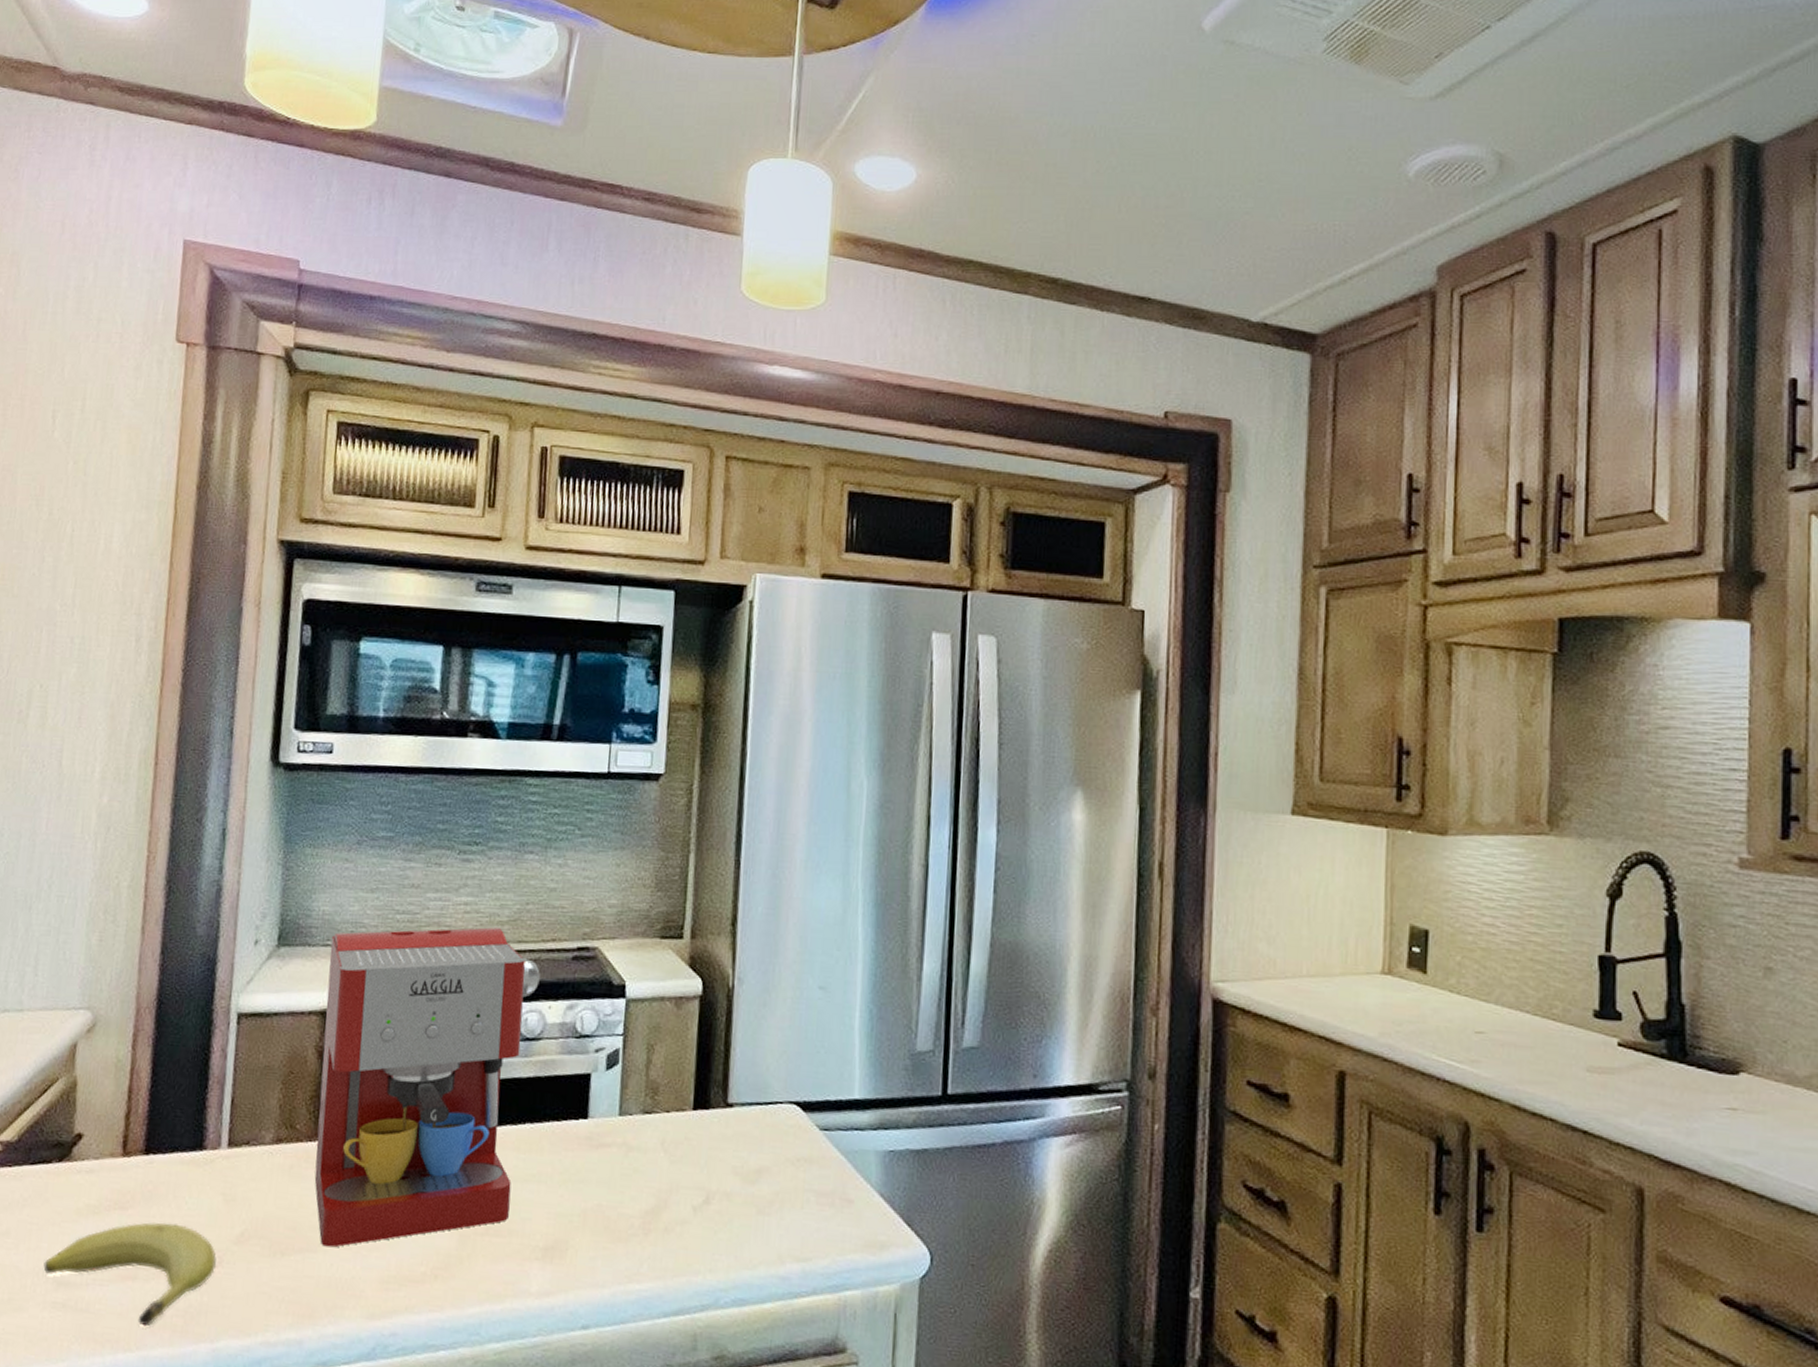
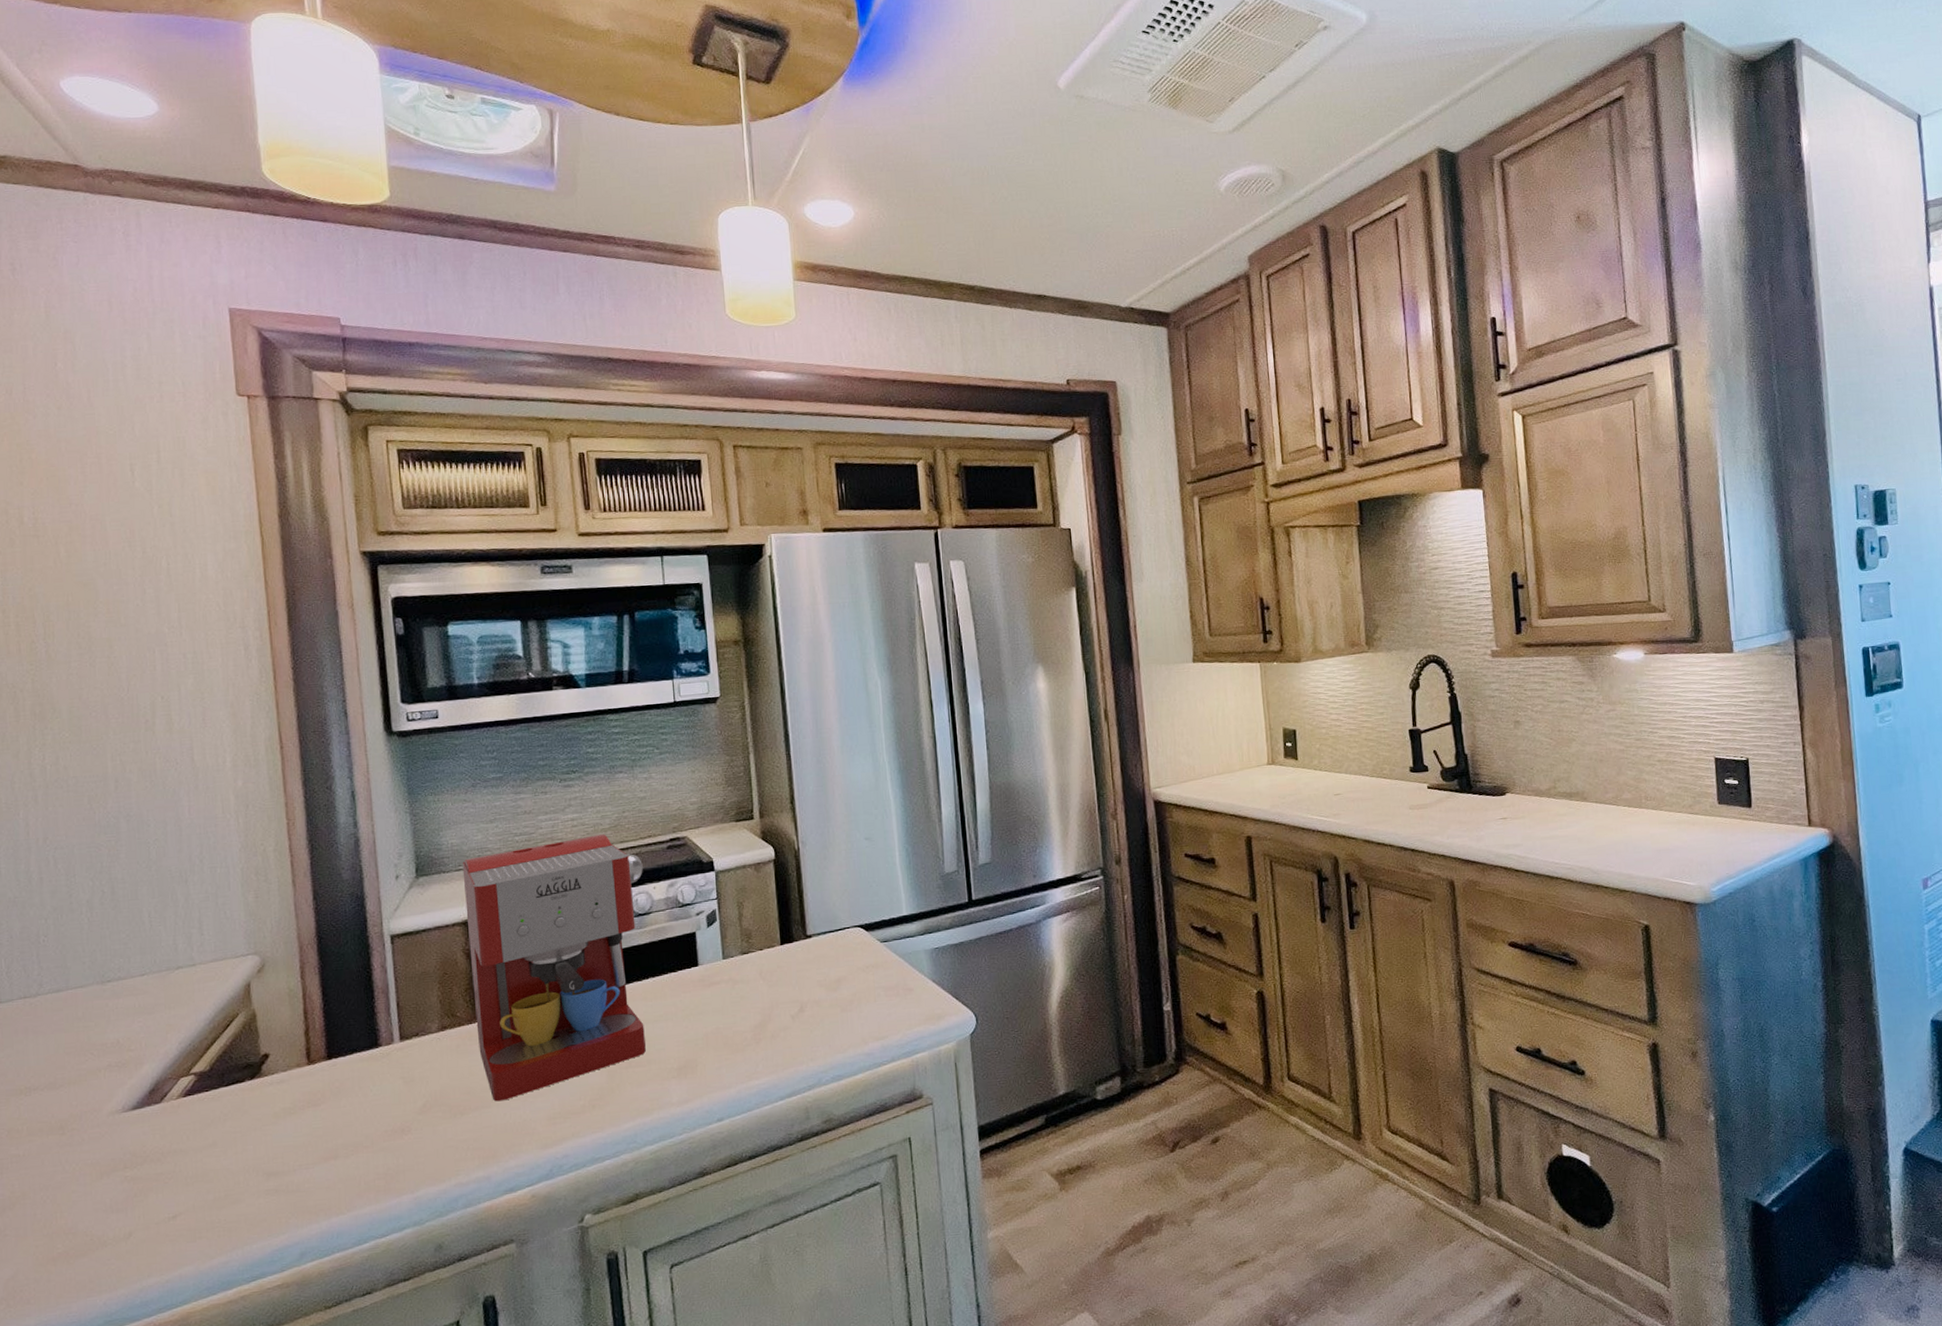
fruit: present [43,1222,217,1327] -> none [252,1108,407,1193]

